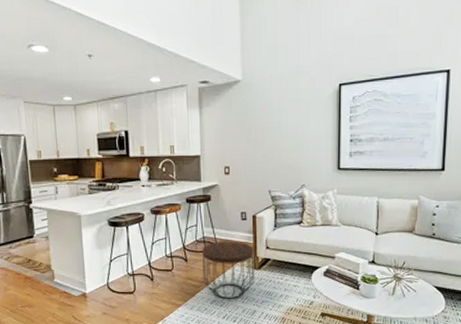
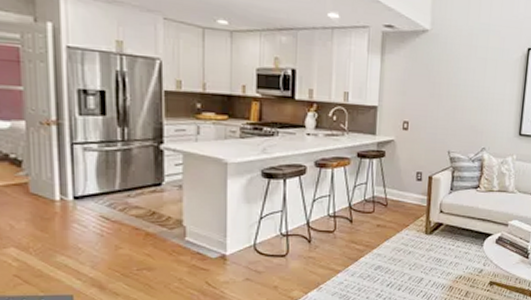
side table: present [202,241,254,299] -> none [368,202,427,265]

